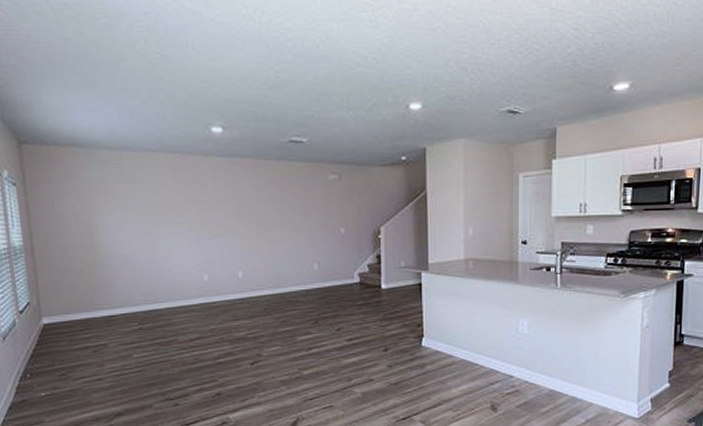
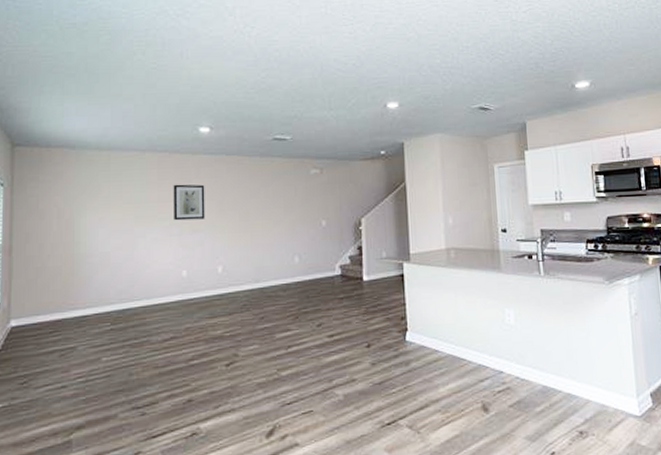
wall art: none [188,187,223,225] -> present [173,184,205,221]

